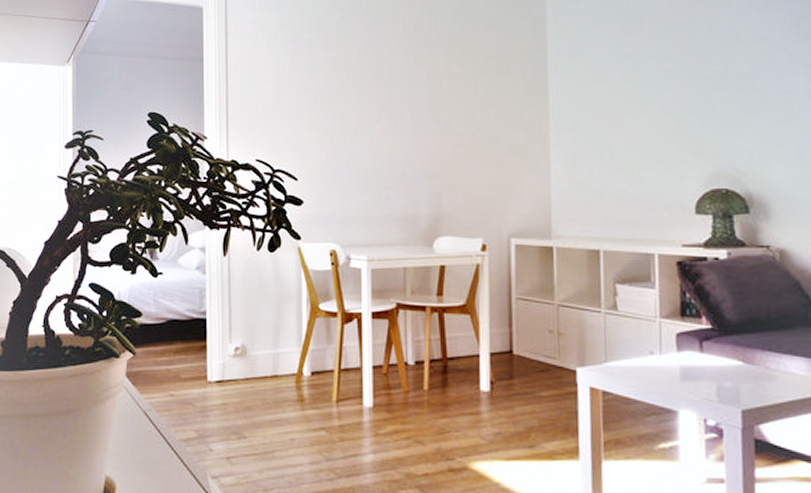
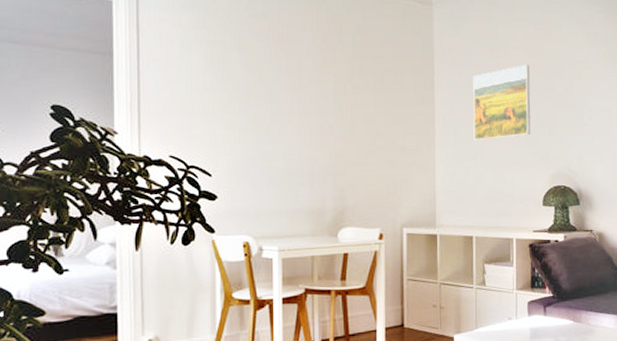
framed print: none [597,41,677,135] -> present [473,65,531,140]

